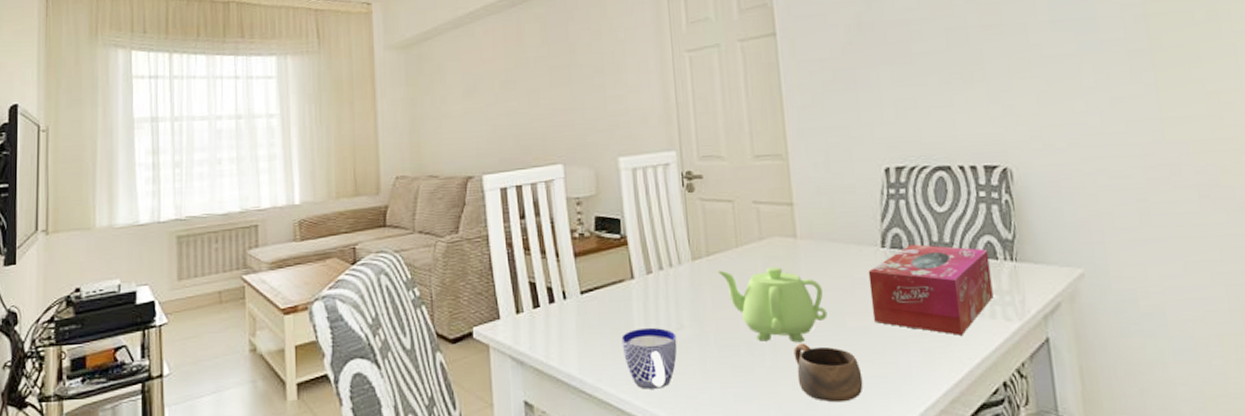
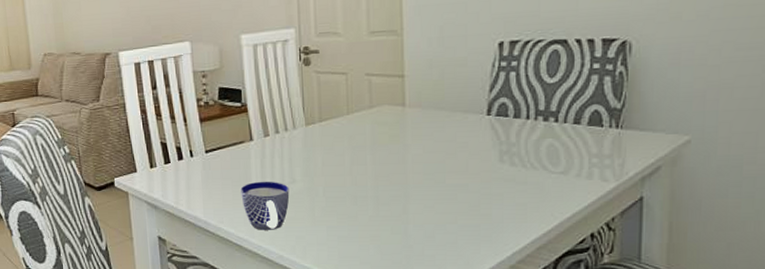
teapot: present [717,267,828,343] -> none [328,132,429,196]
cup: present [793,343,863,403] -> none [394,196,456,246]
tissue box: present [868,244,994,335] -> none [471,113,594,193]

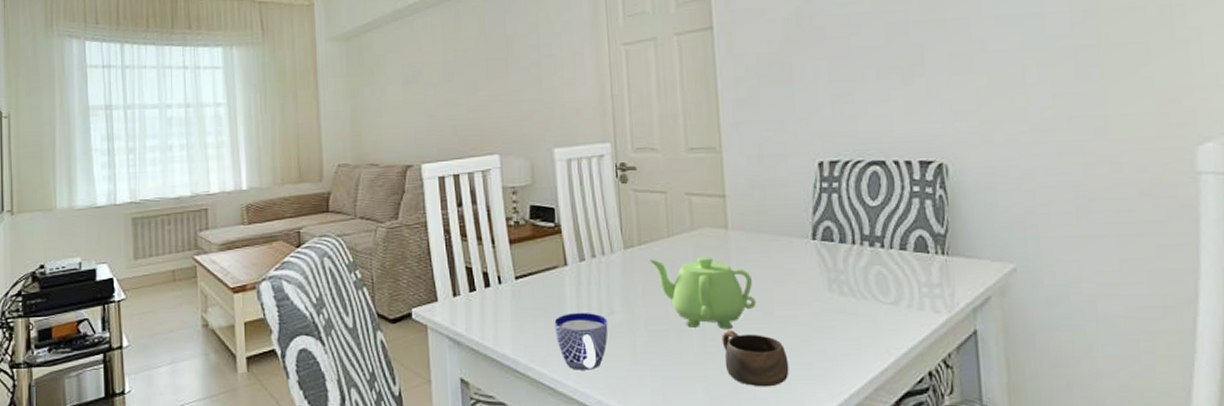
teapot: none [328,132,429,196] -> present [648,257,756,330]
cup: none [394,196,456,246] -> present [721,330,789,387]

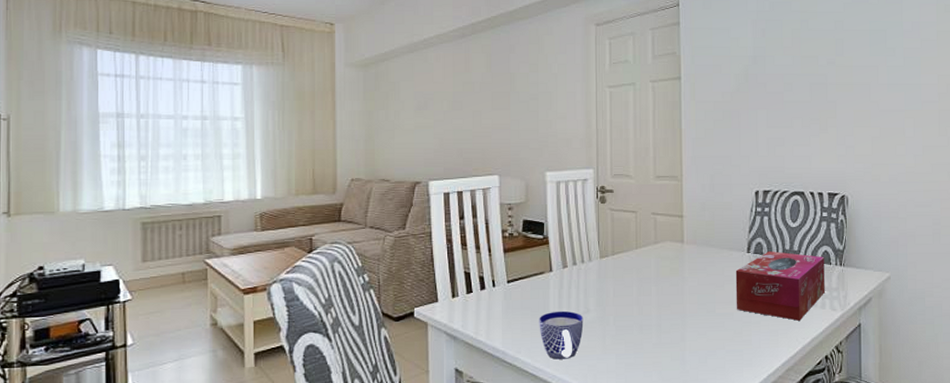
teapot: present [648,257,756,330] -> none [619,265,702,325]
cup: present [721,330,789,387] -> none [674,324,724,371]
tissue box: none [798,237,923,326] -> present [735,251,825,321]

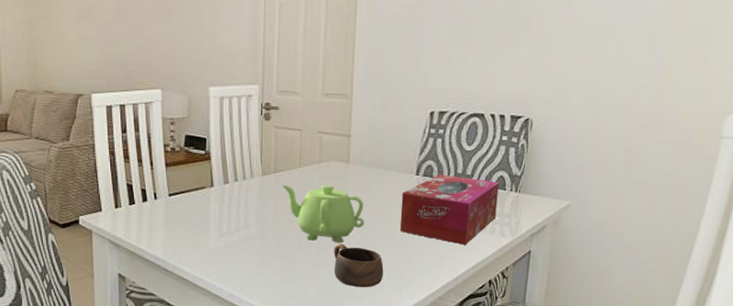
cup: present [539,310,584,360] -> none [199,225,243,270]
teapot: none [619,265,702,325] -> present [281,184,365,243]
cup: none [674,324,724,371] -> present [333,243,384,288]

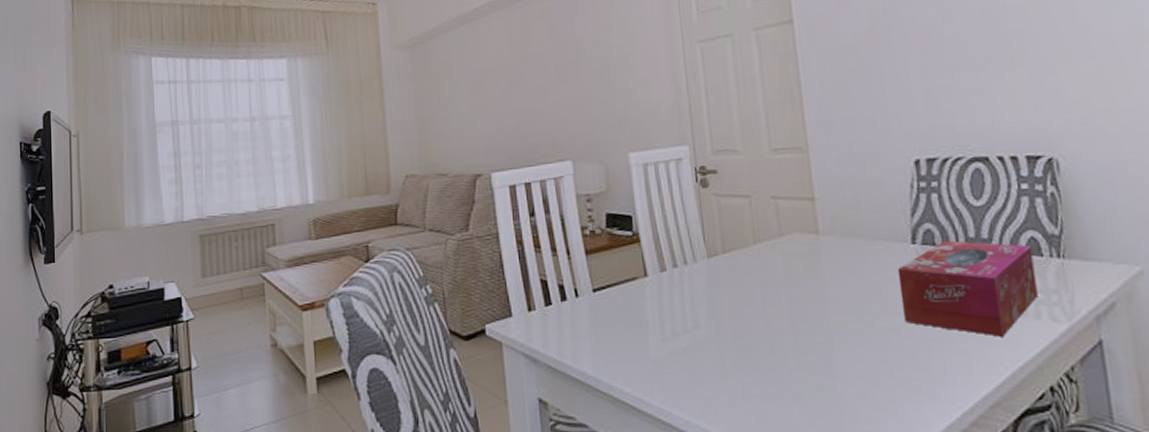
teapot: present [281,184,365,243] -> none [734,264,854,343]
cup: present [333,243,384,288] -> none [817,343,894,406]

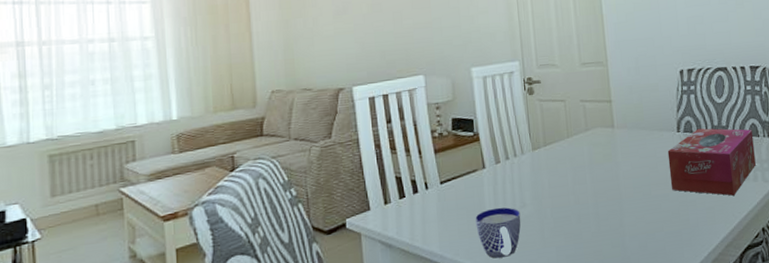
cup: none [635,326,694,389] -> present [475,207,521,258]

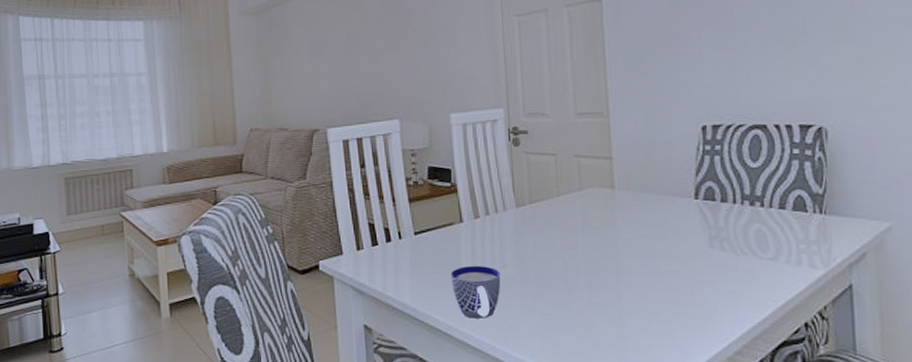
tissue box: present [667,128,756,196] -> none [681,197,801,280]

